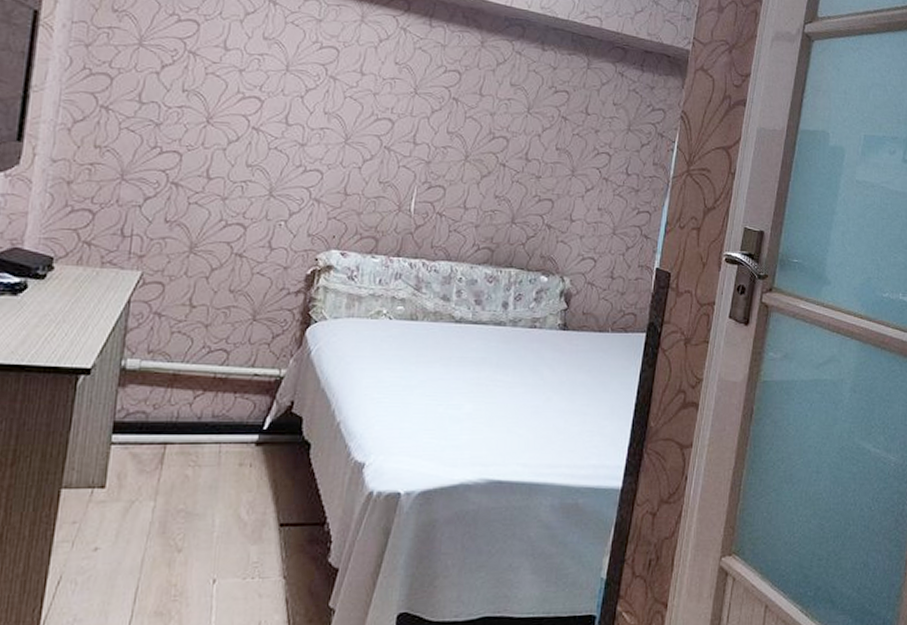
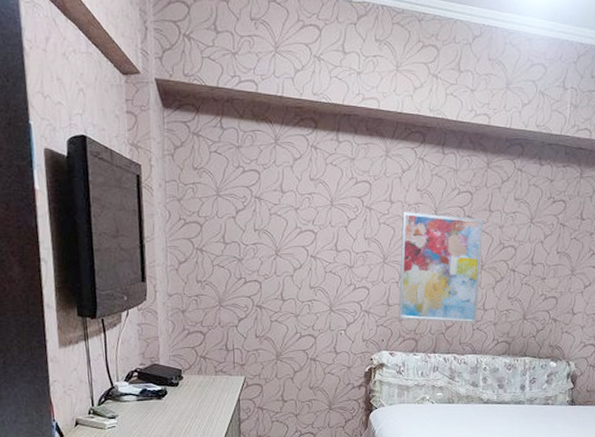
wall art: none [357,86,473,224] -> present [398,212,484,323]

